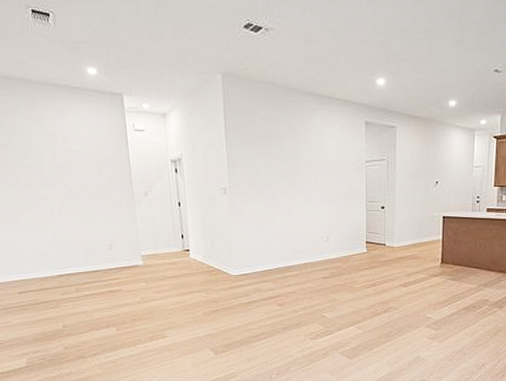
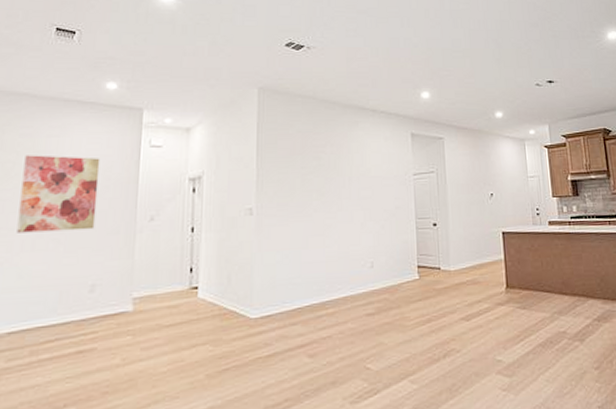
wall art: none [35,136,103,202] -> present [16,155,101,233]

